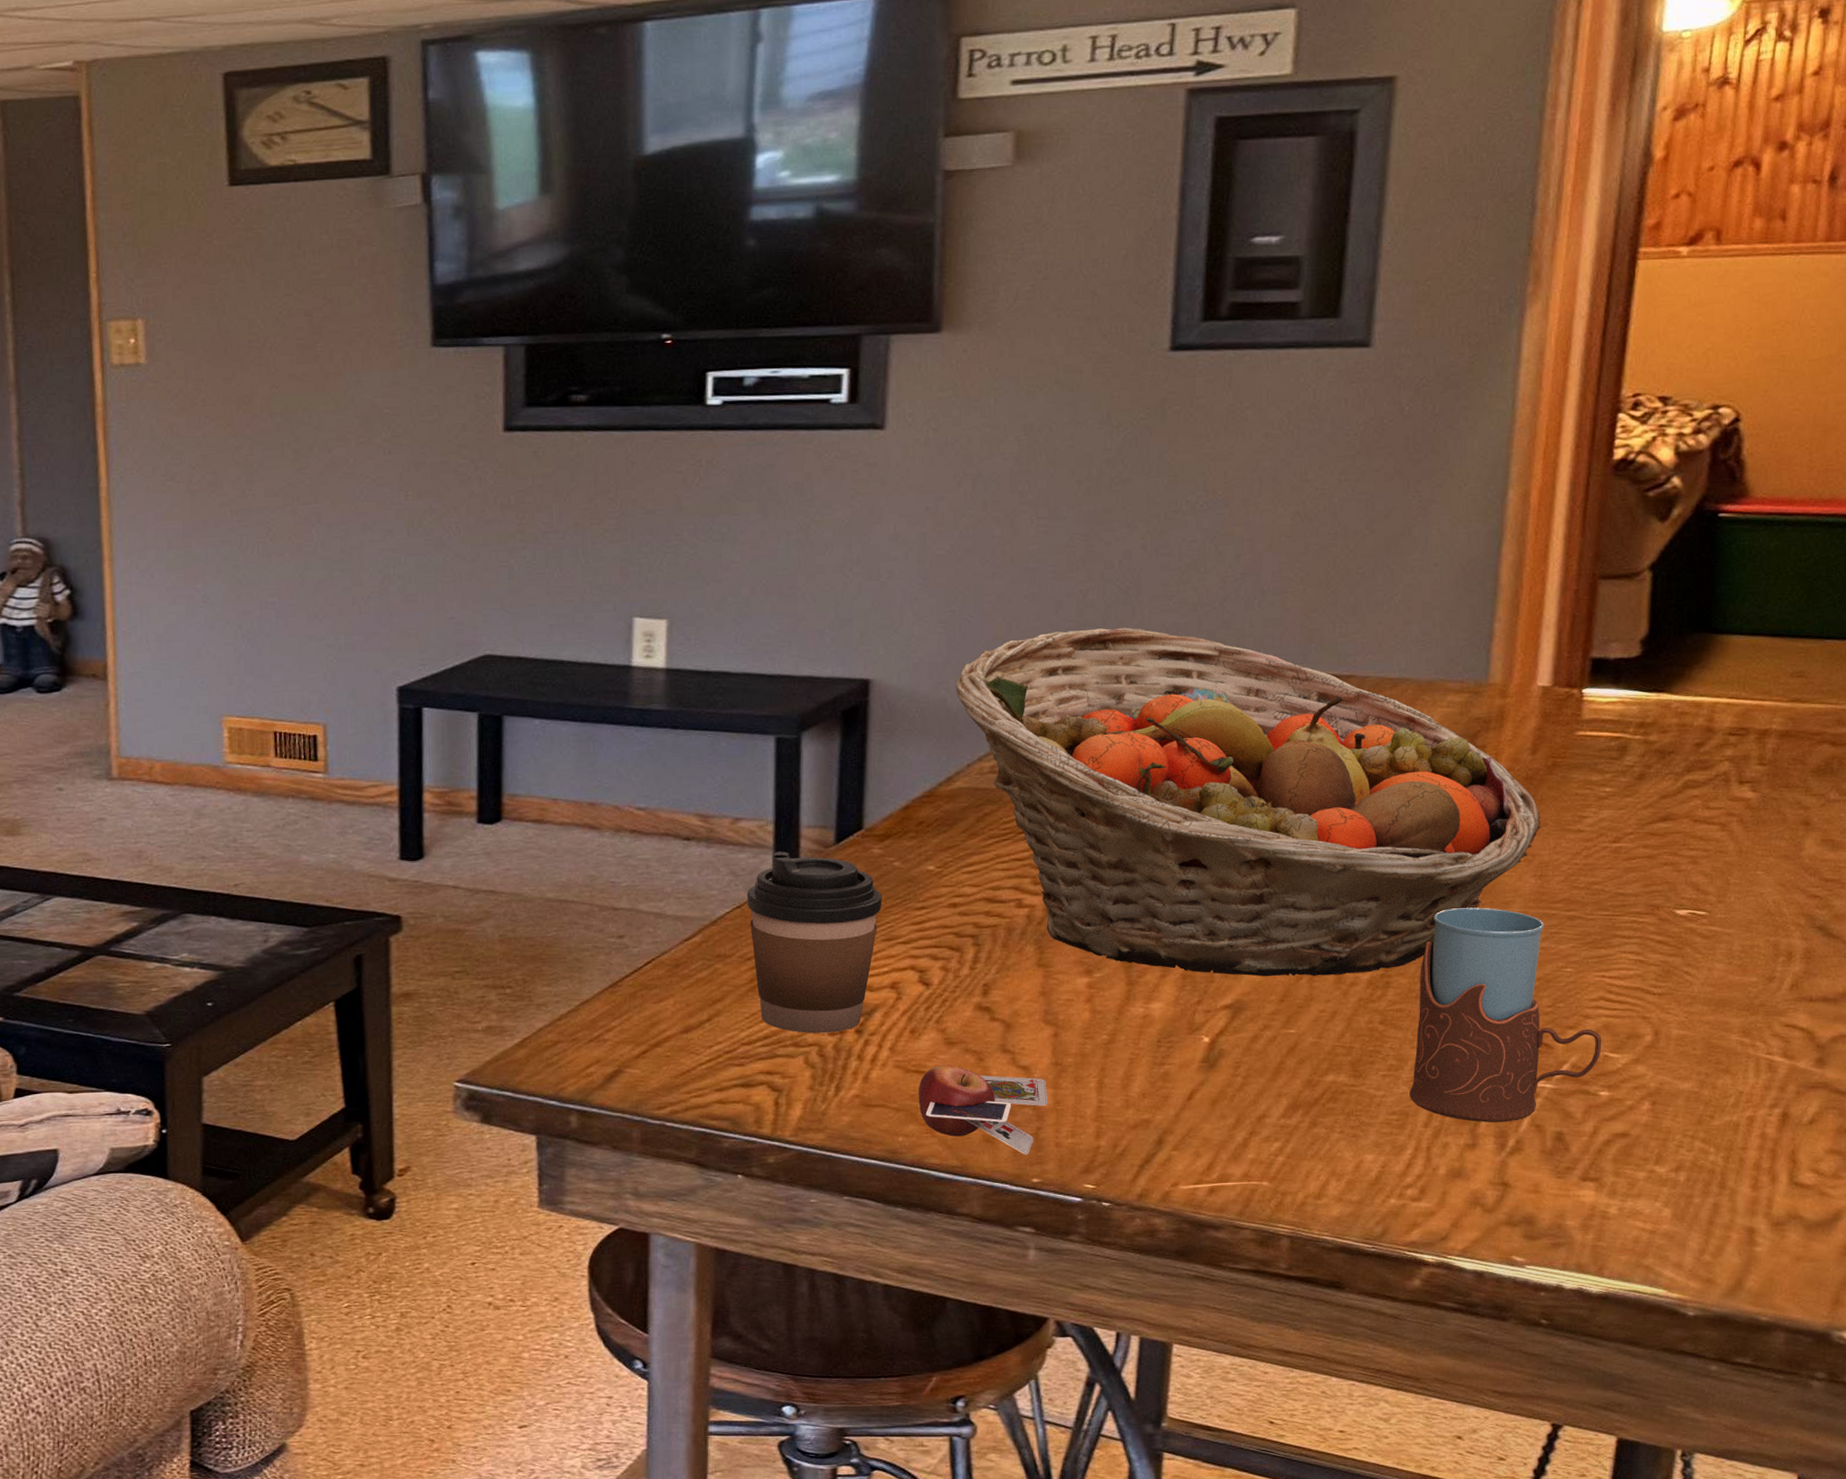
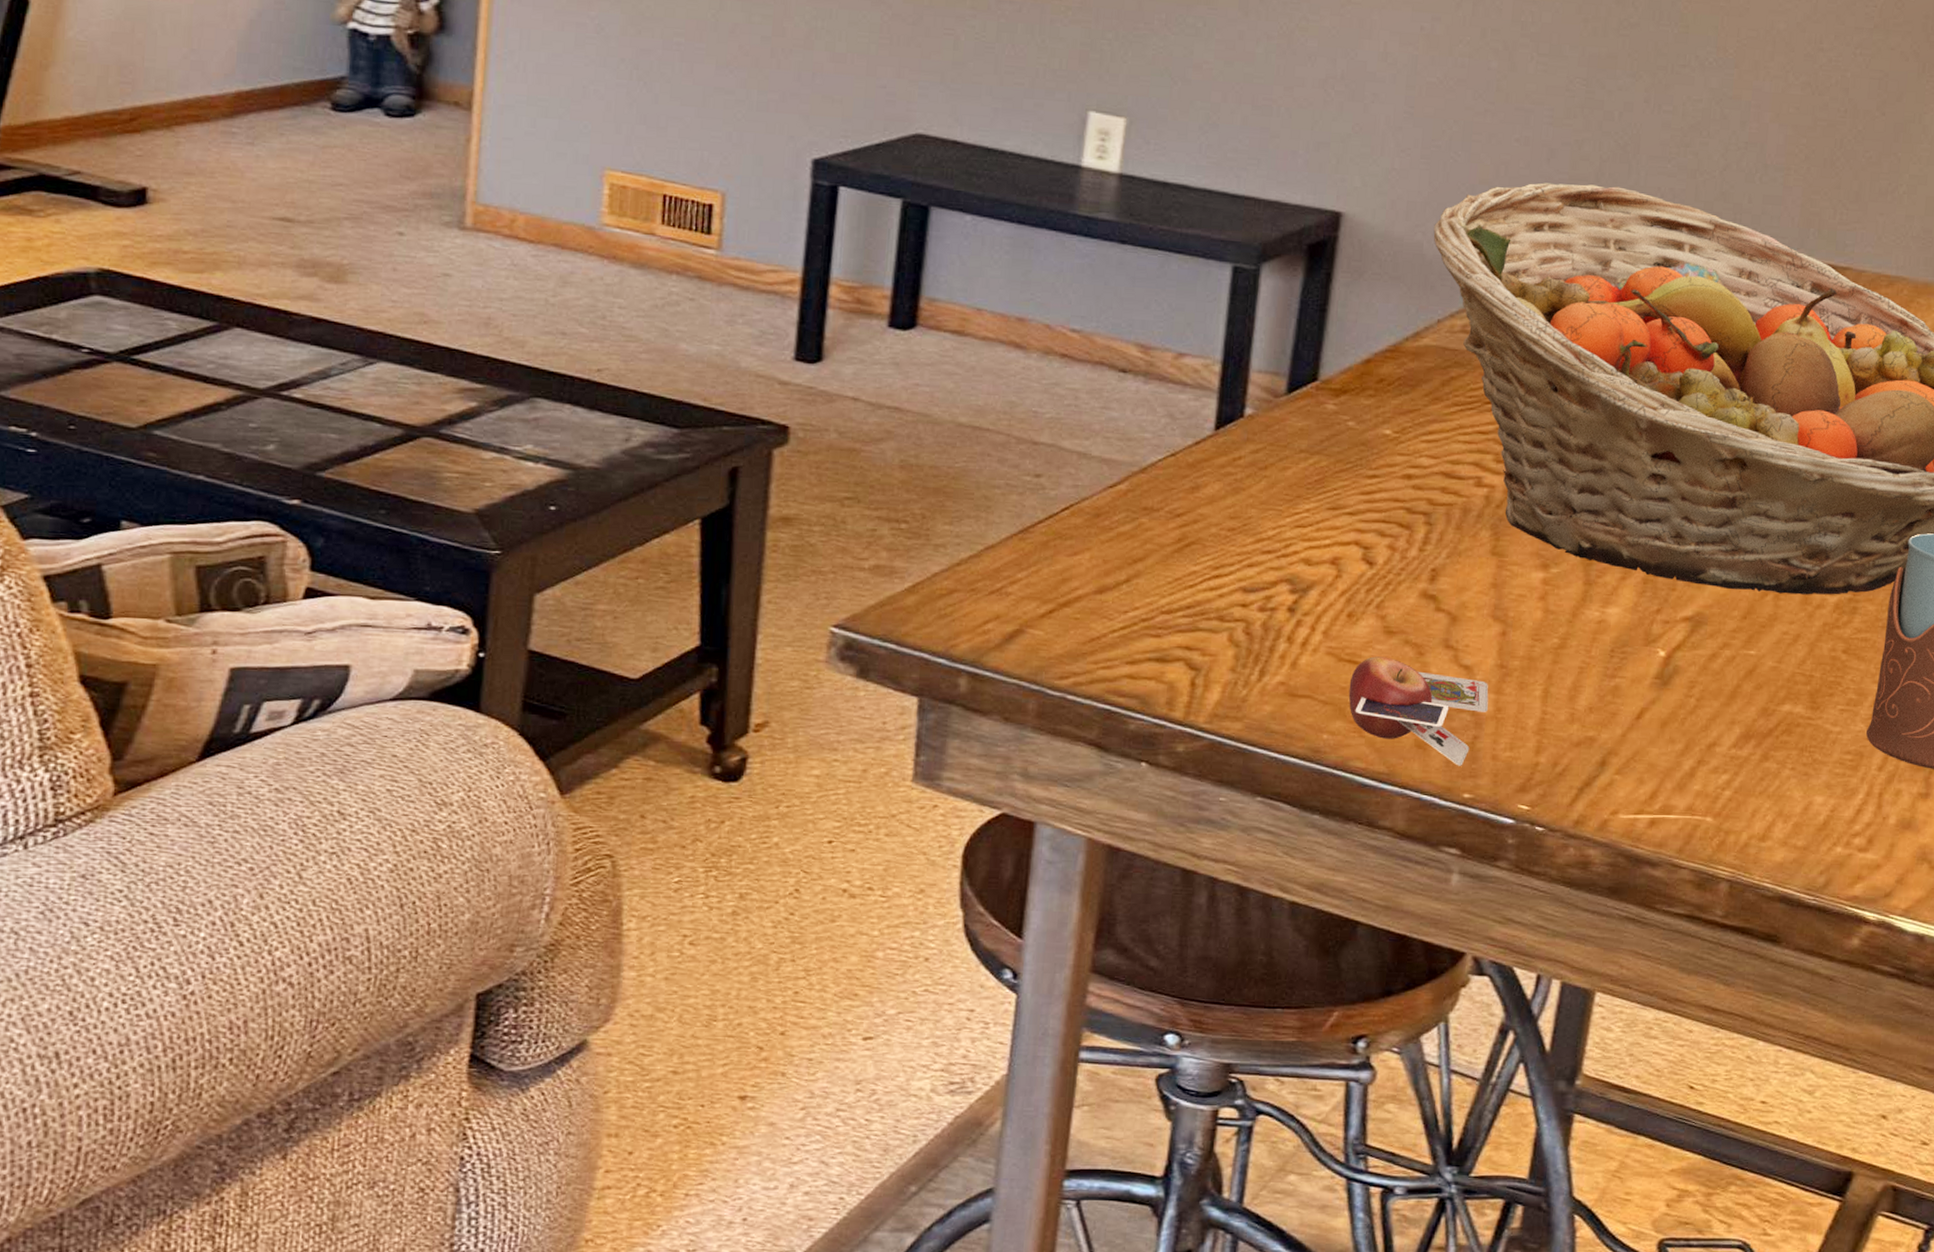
coffee cup: present [746,851,882,1034] -> none [1183,395,1332,609]

